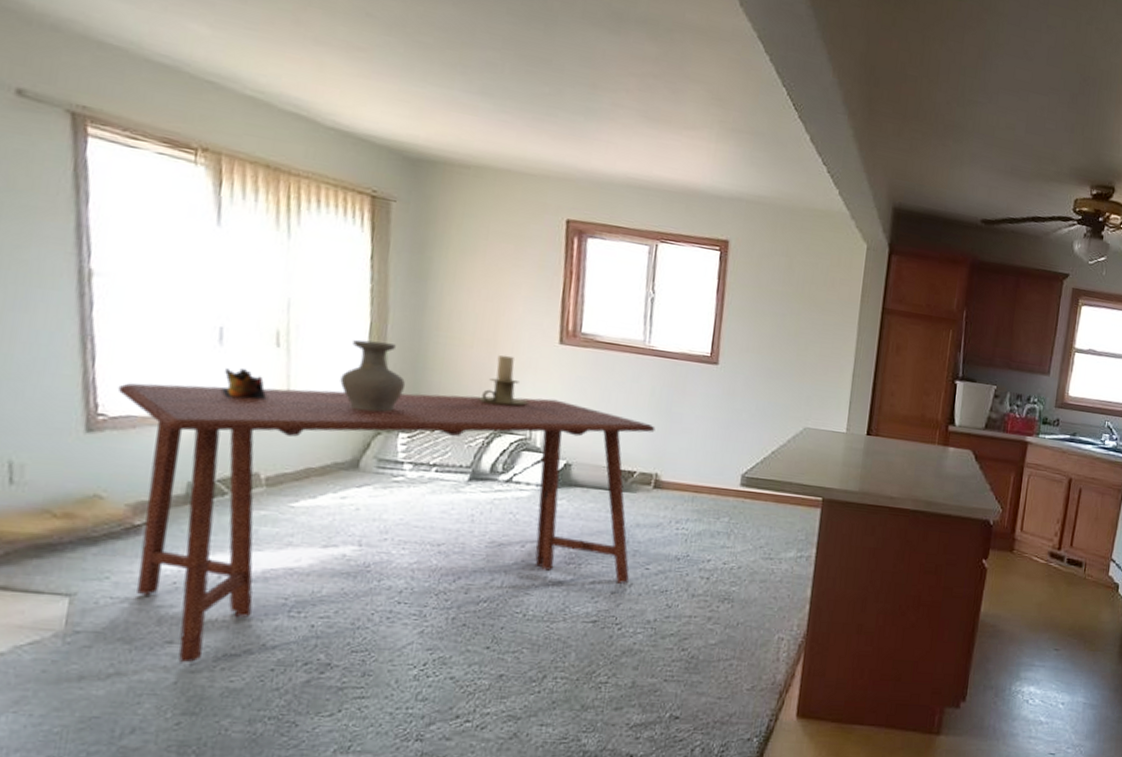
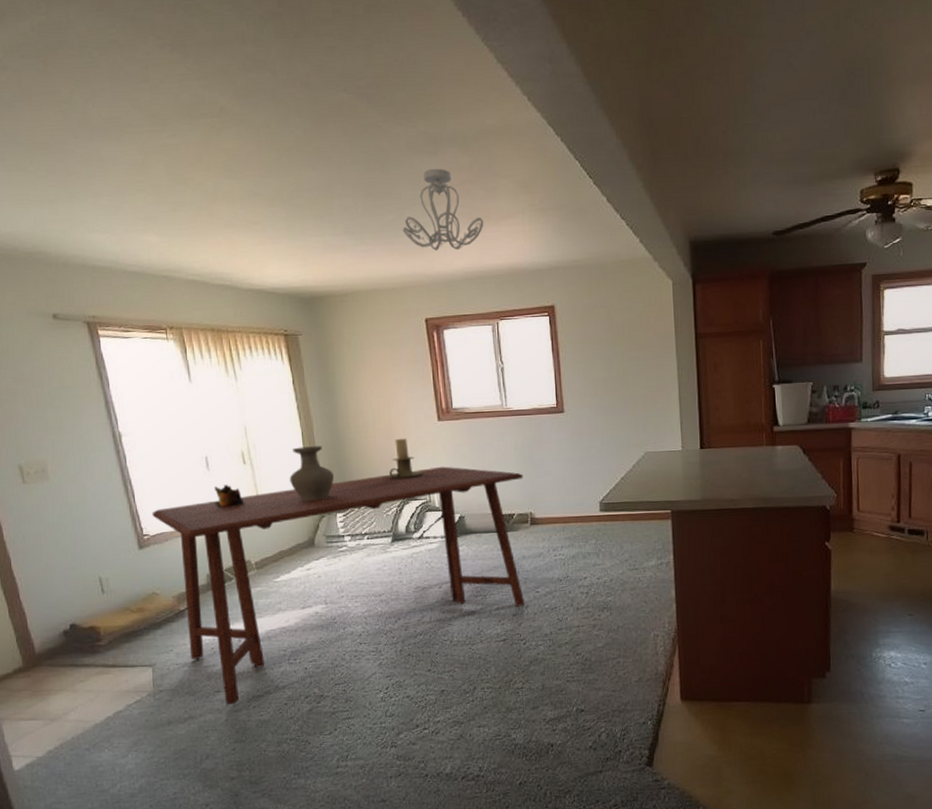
ceiling light fixture: none [557,48,662,150] -> present [402,168,484,251]

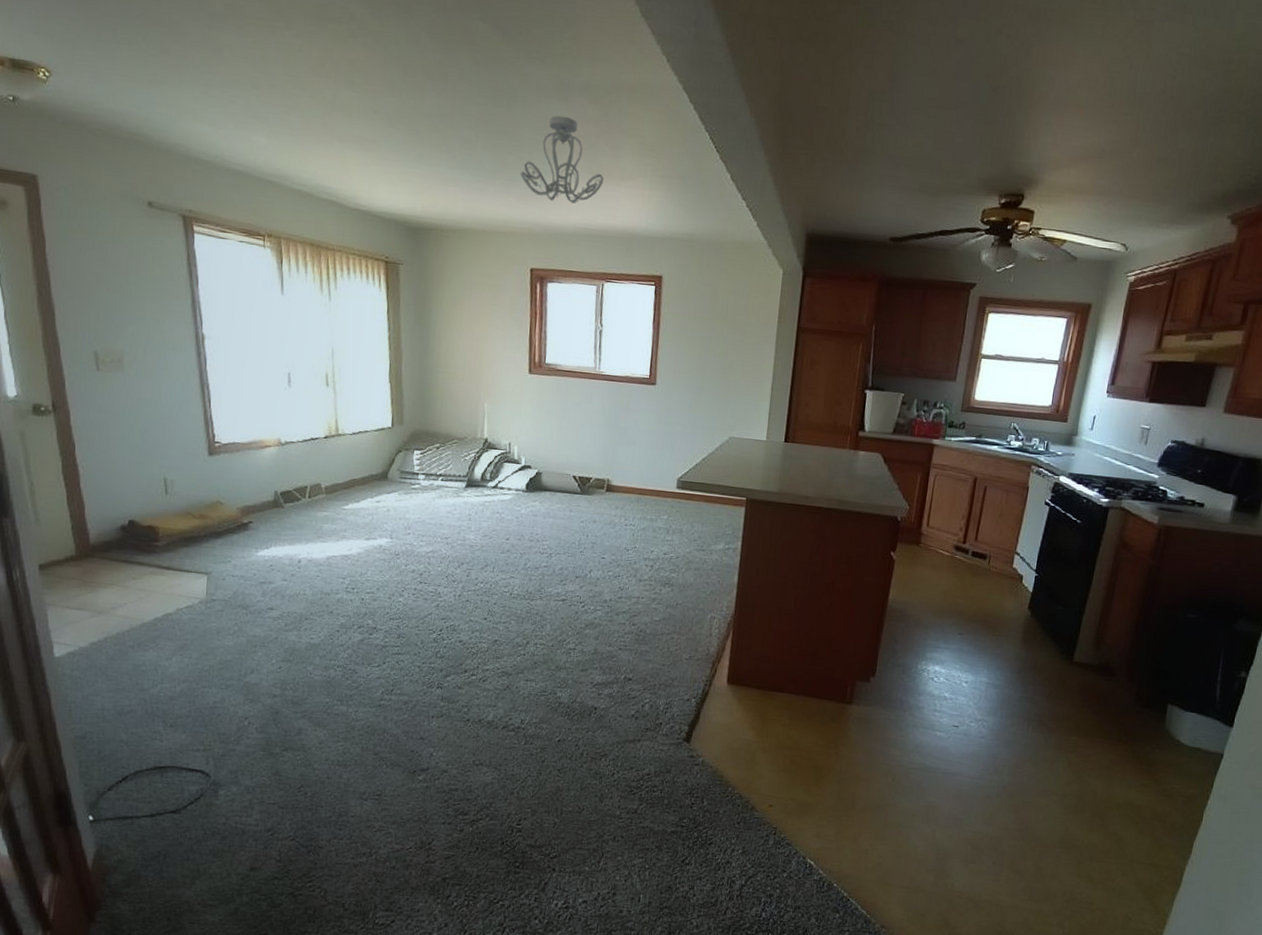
dining table: present [152,466,524,706] -> none [226,418,606,624]
decorative bowl: present [214,485,245,508] -> none [292,404,323,428]
vase: present [290,446,335,502] -> none [371,377,417,435]
candle holder: present [387,438,423,480] -> none [470,385,507,427]

